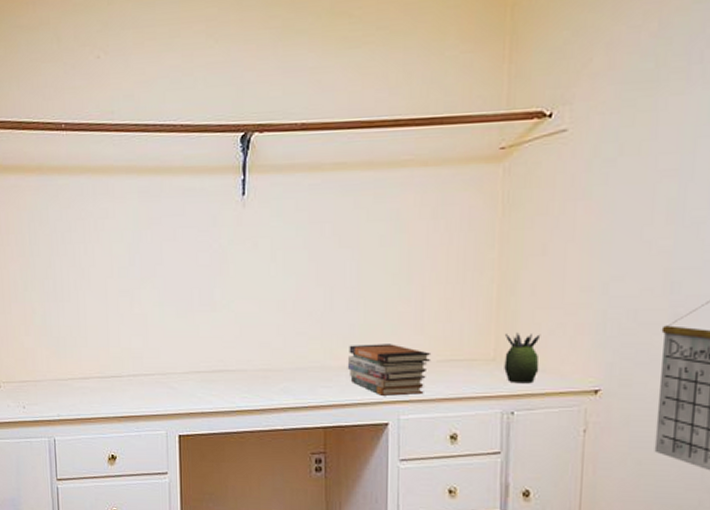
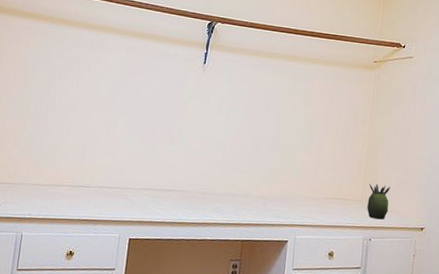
book stack: present [347,344,432,396] -> none [263,180,321,221]

